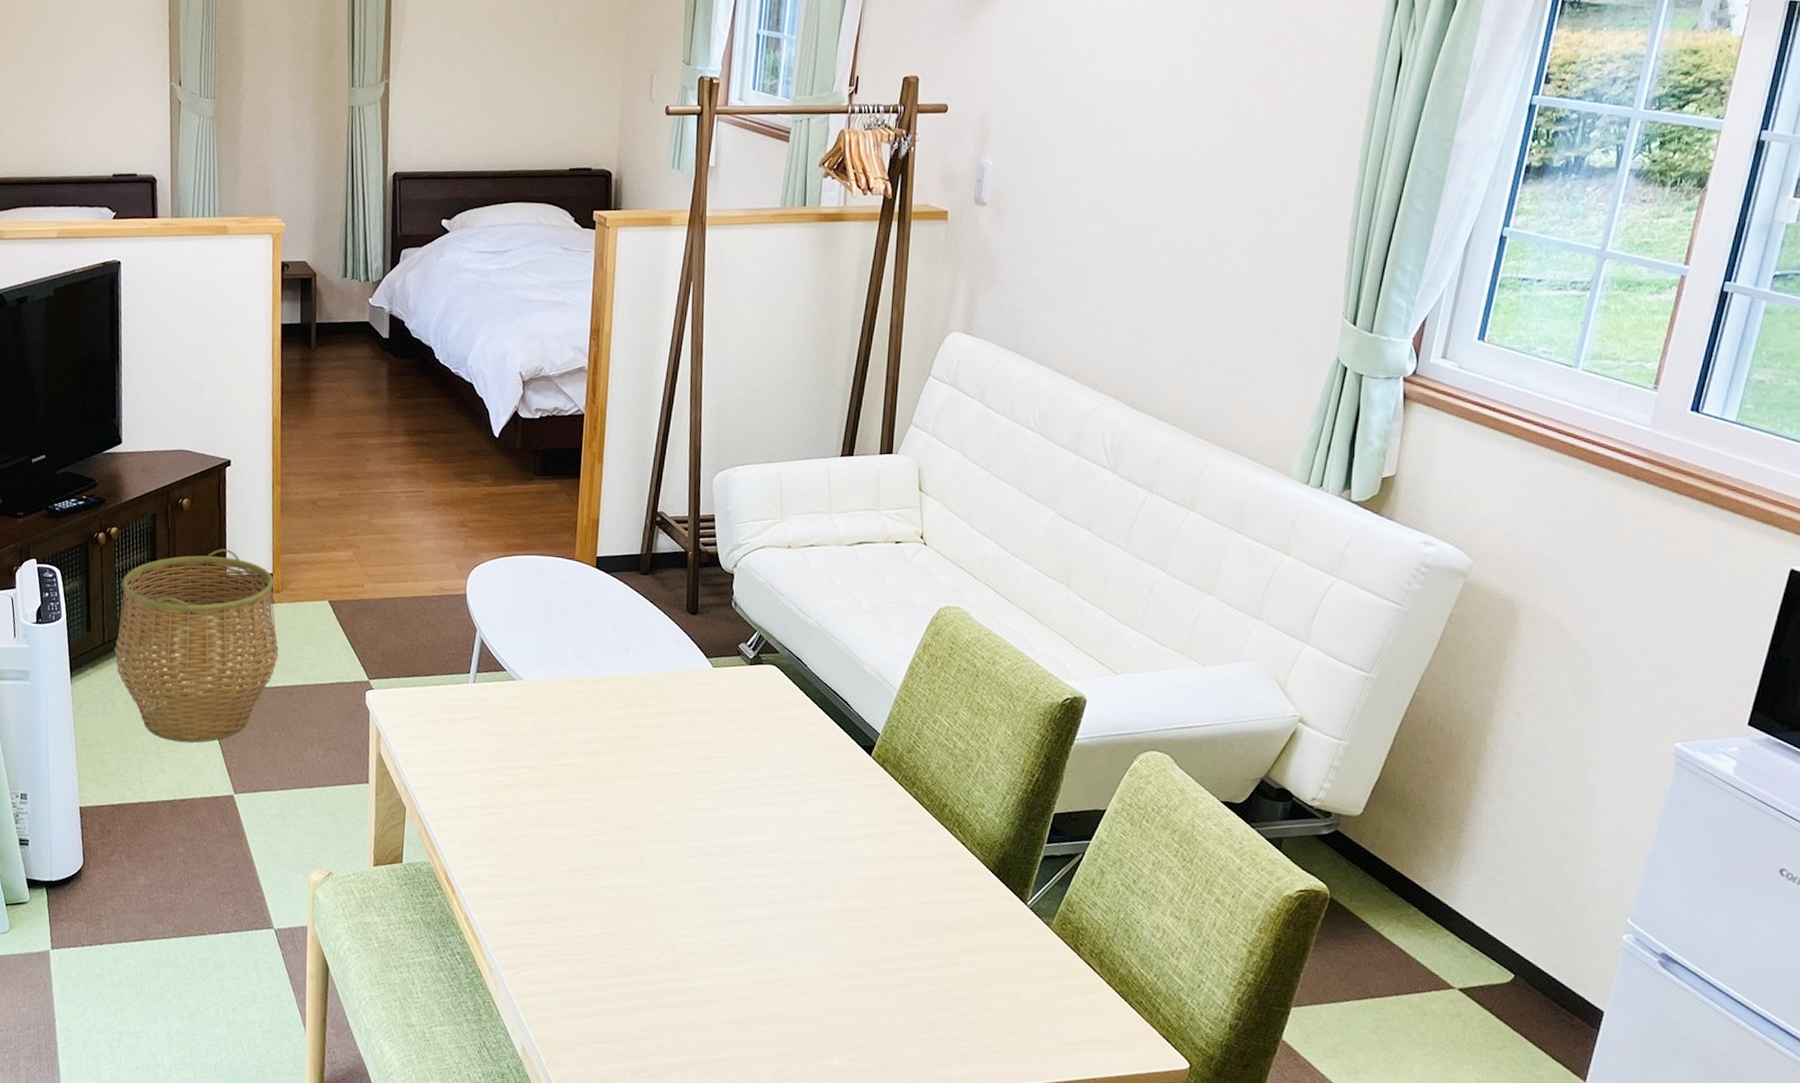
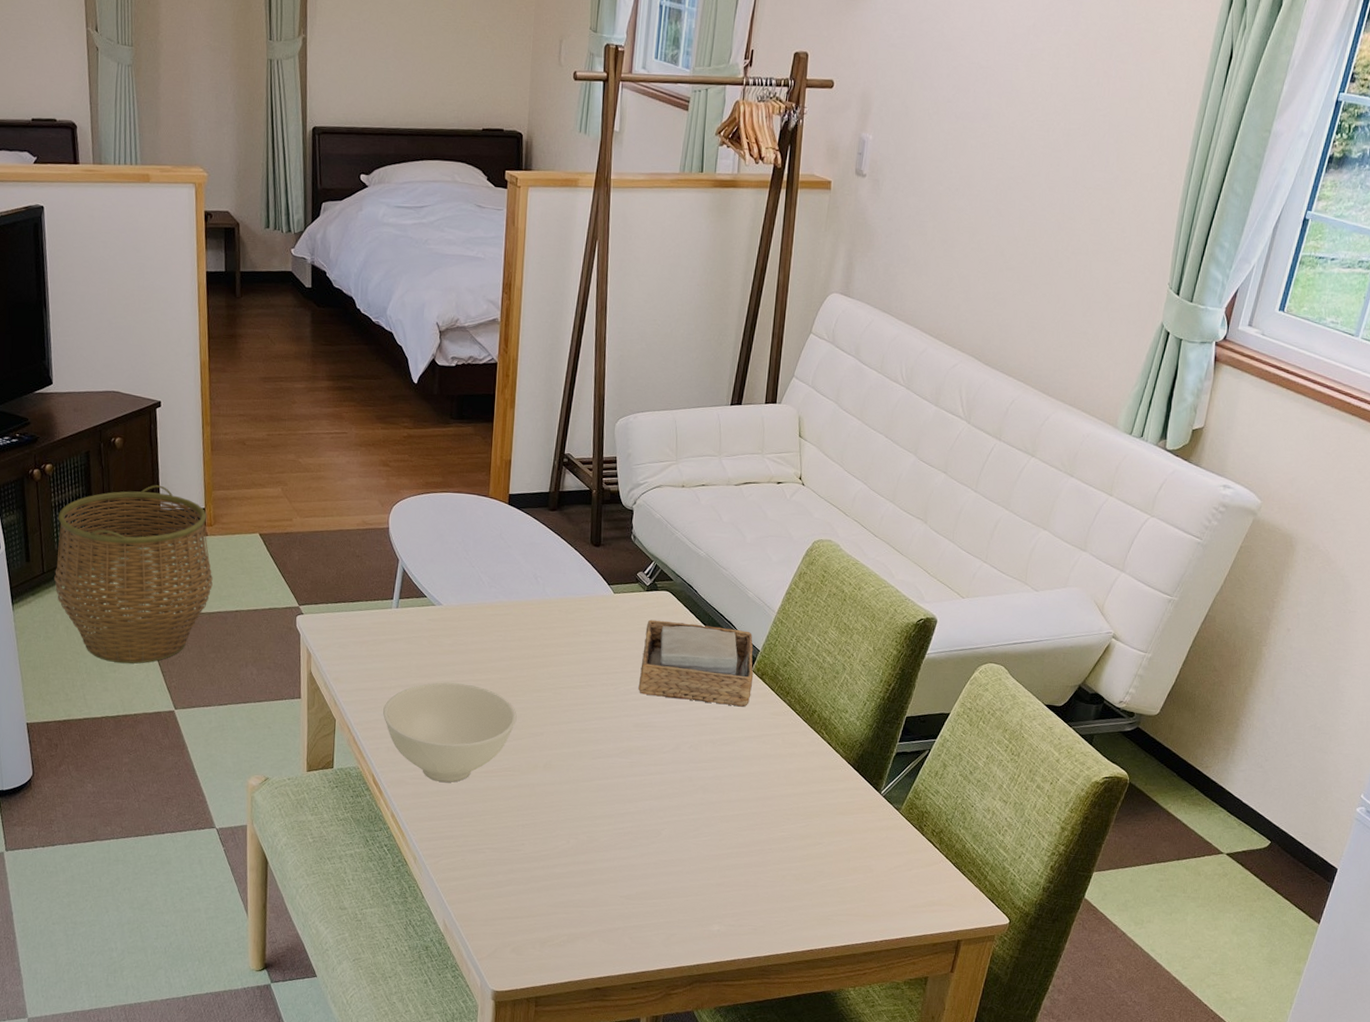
bowl: none [457,767,605,883] -> present [383,682,517,783]
napkin holder: none [741,697,873,800] -> present [638,619,754,707]

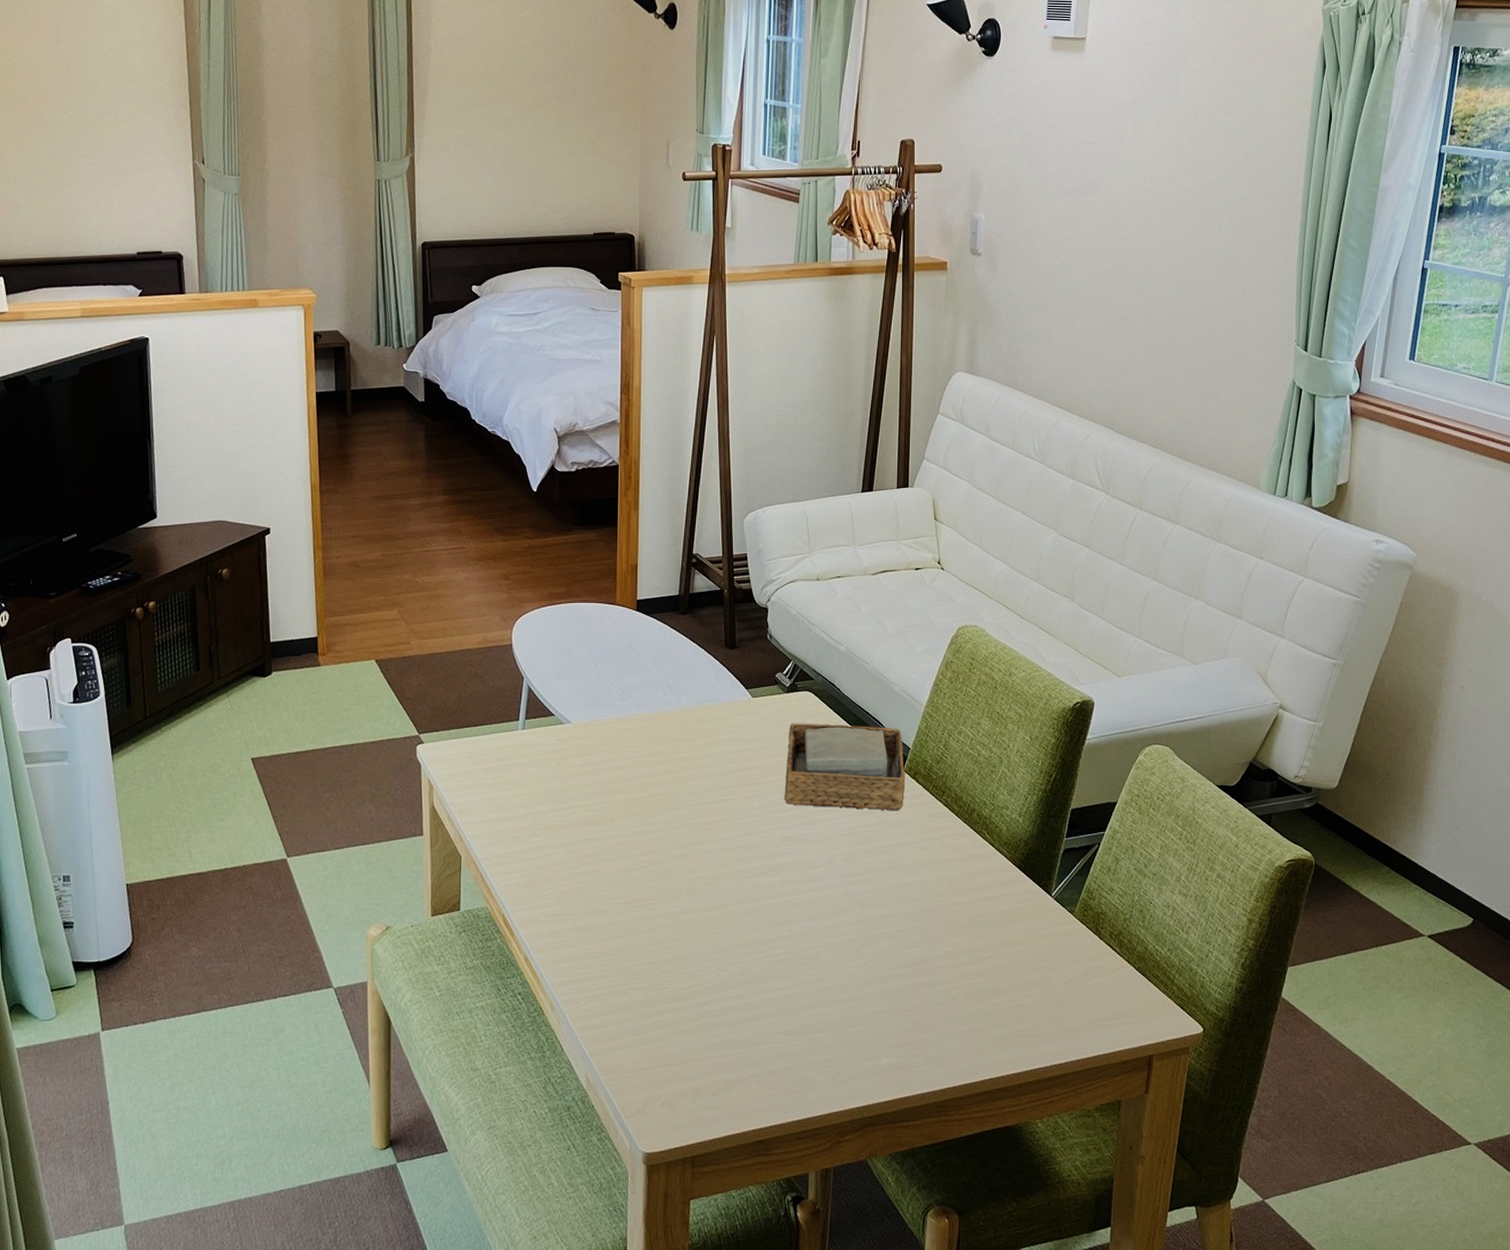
basket: present [54,485,213,664] -> none [157,616,327,810]
bowl: present [383,682,517,783] -> none [512,807,656,918]

